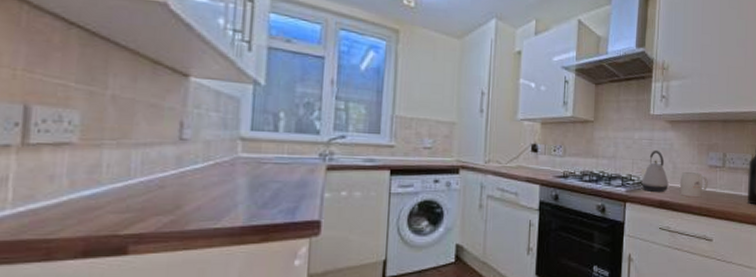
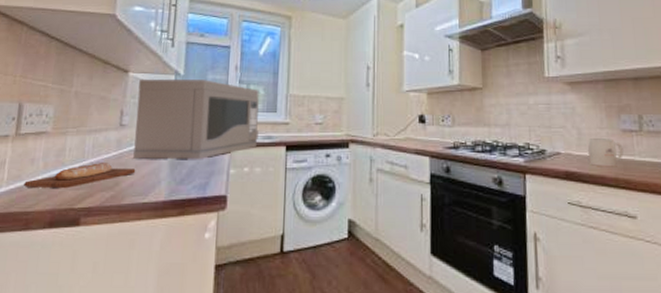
bread loaf: none [40,182,204,211] -> present [24,163,136,188]
microwave: none [199,85,360,182] -> present [133,79,259,160]
kettle: present [641,150,669,192] -> none [541,115,575,161]

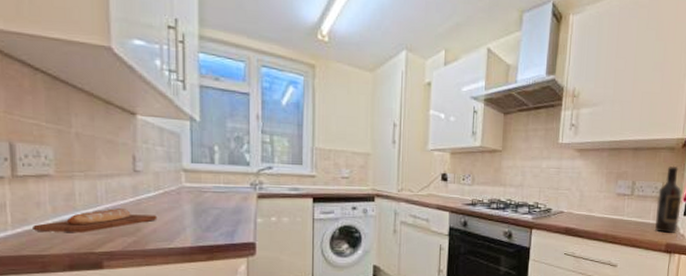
microwave: present [133,79,259,160] -> none [150,123,284,209]
mug: present [588,139,624,167] -> none [586,200,615,225]

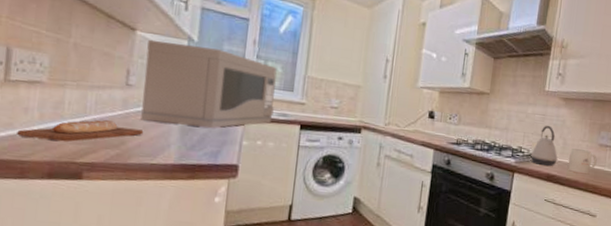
microwave: none [150,123,284,209] -> present [141,39,277,129]
kettle: none [548,178,575,219] -> present [531,125,558,166]
mug: none [586,200,615,225] -> present [568,148,597,175]

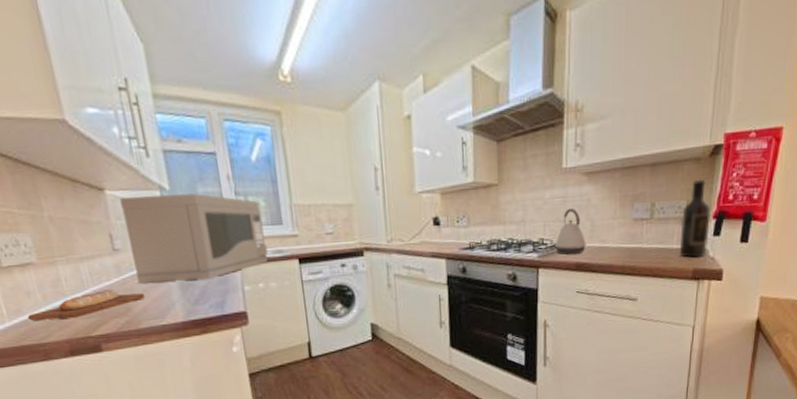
mug: present [568,148,597,175] -> none [600,228,632,256]

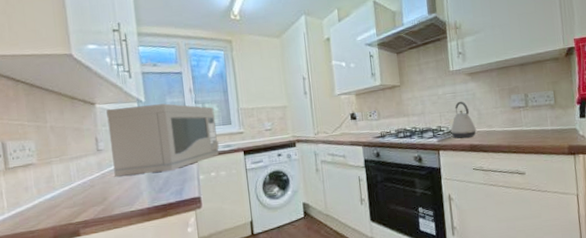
bread loaf: present [28,290,145,321] -> none [23,183,119,212]
wine bottle: present [679,179,711,258] -> none [551,73,577,137]

